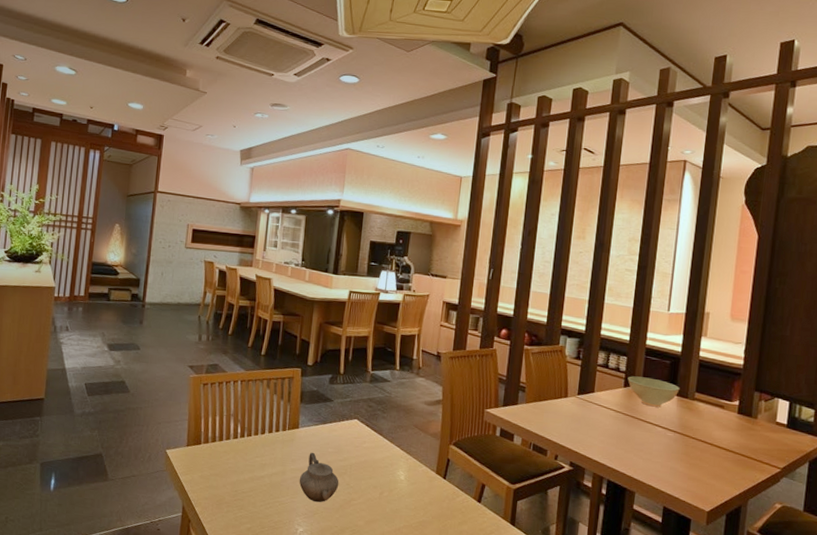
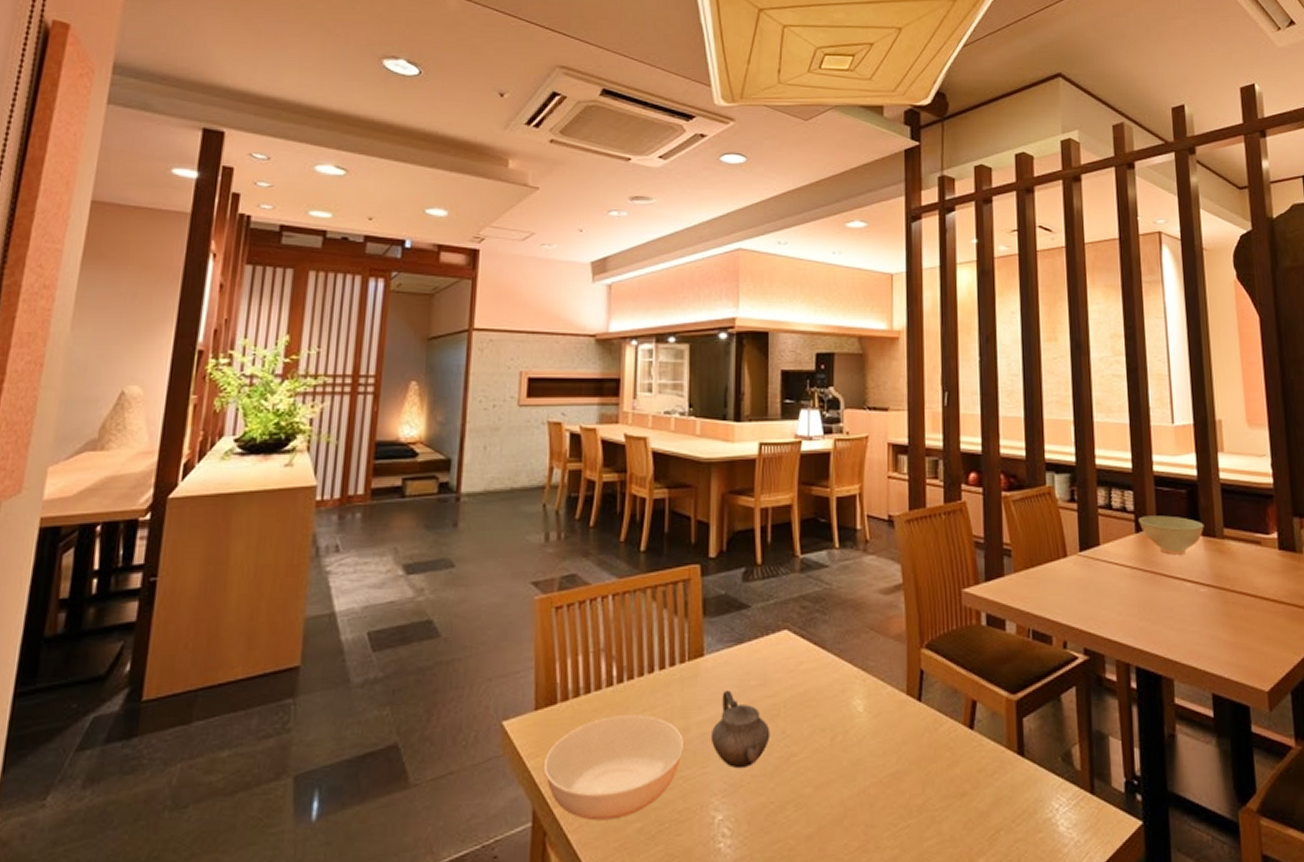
bowl: none [190,457,282,520] -> present [543,714,685,821]

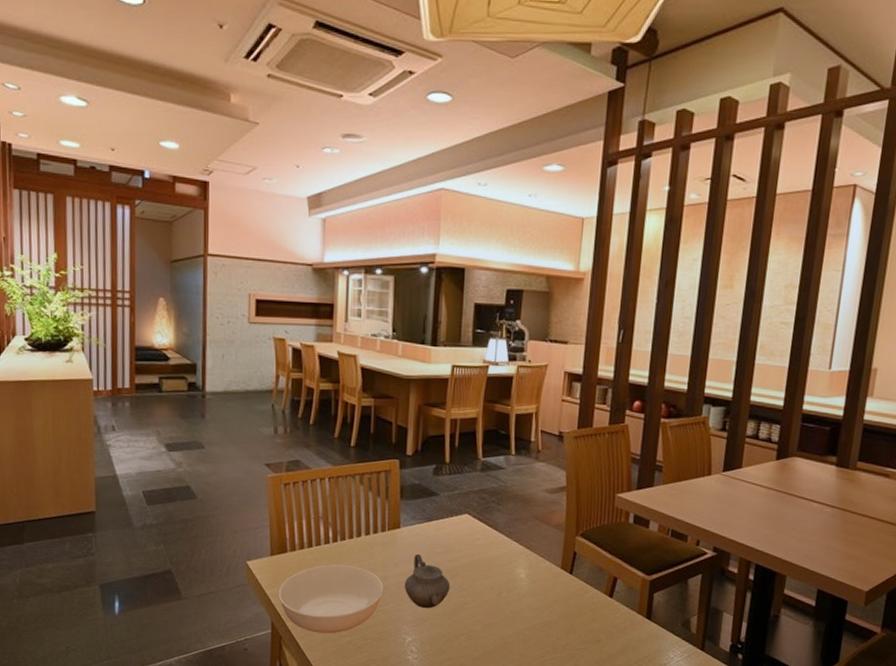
bowl: present [1138,515,1204,555] -> none [780,446,840,481]

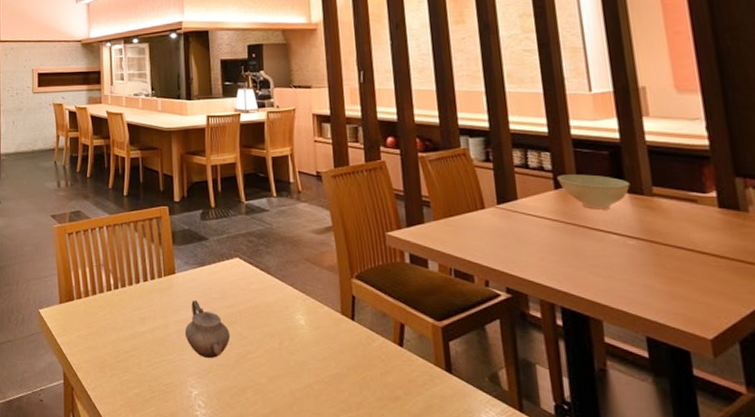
bowl: present [278,564,384,634] -> none [68,312,166,385]
bowl: none [780,446,840,481] -> present [557,174,630,210]

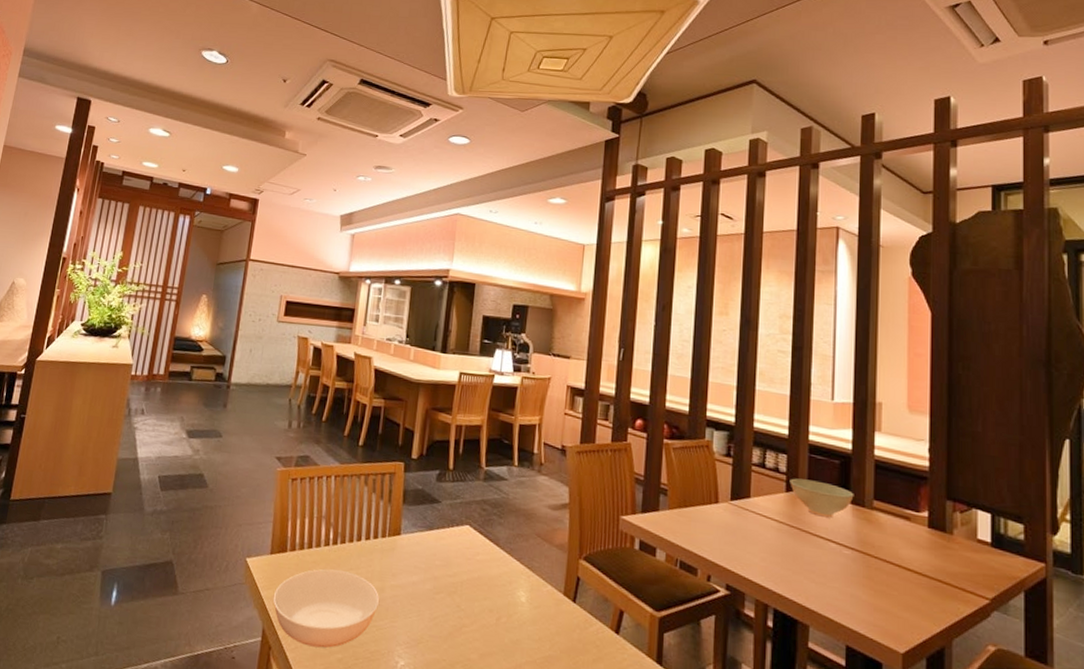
bowl: none [68,312,166,385] -> present [273,568,380,648]
teapot: present [184,300,231,359] -> none [400,564,448,629]

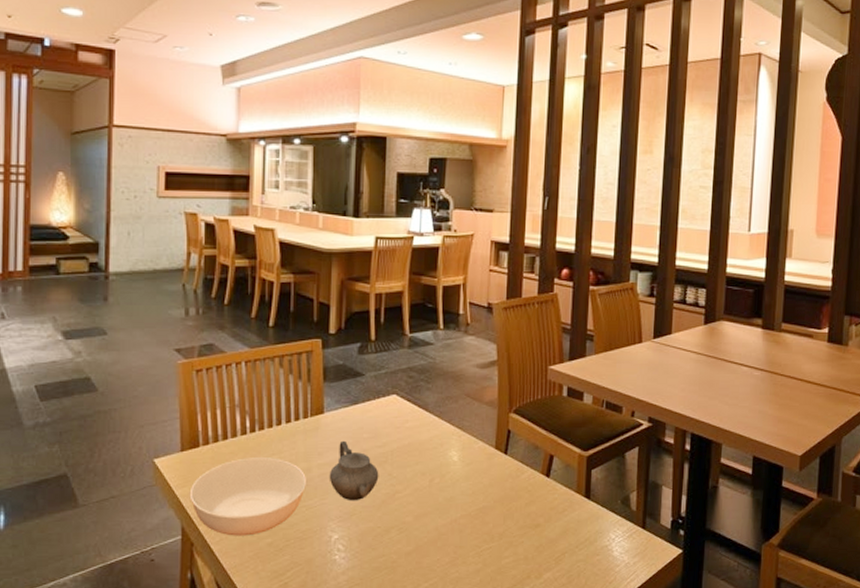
teapot: none [400,564,448,629] -> present [329,440,379,501]
bowl: present [789,478,854,518] -> none [708,310,765,344]

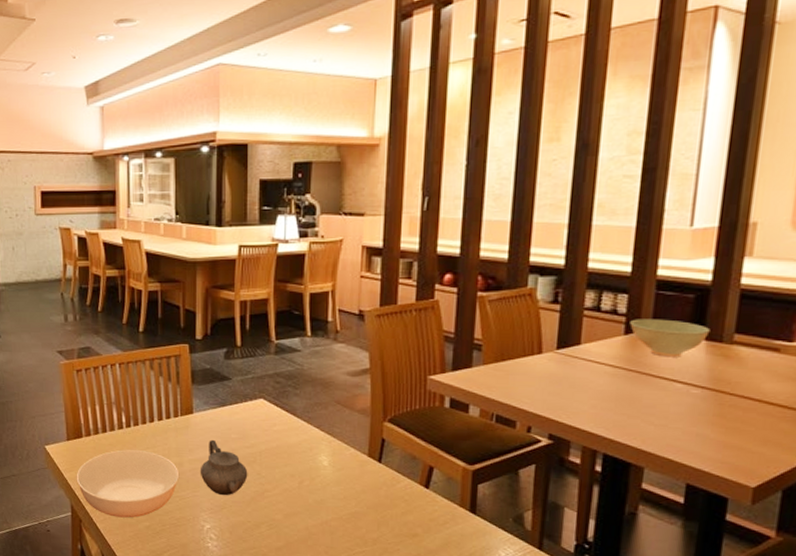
bowl: none [708,310,765,344] -> present [629,319,710,357]

